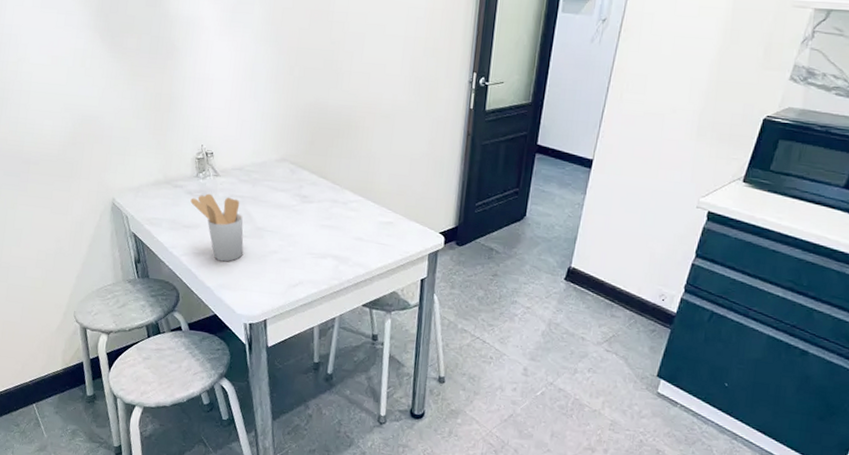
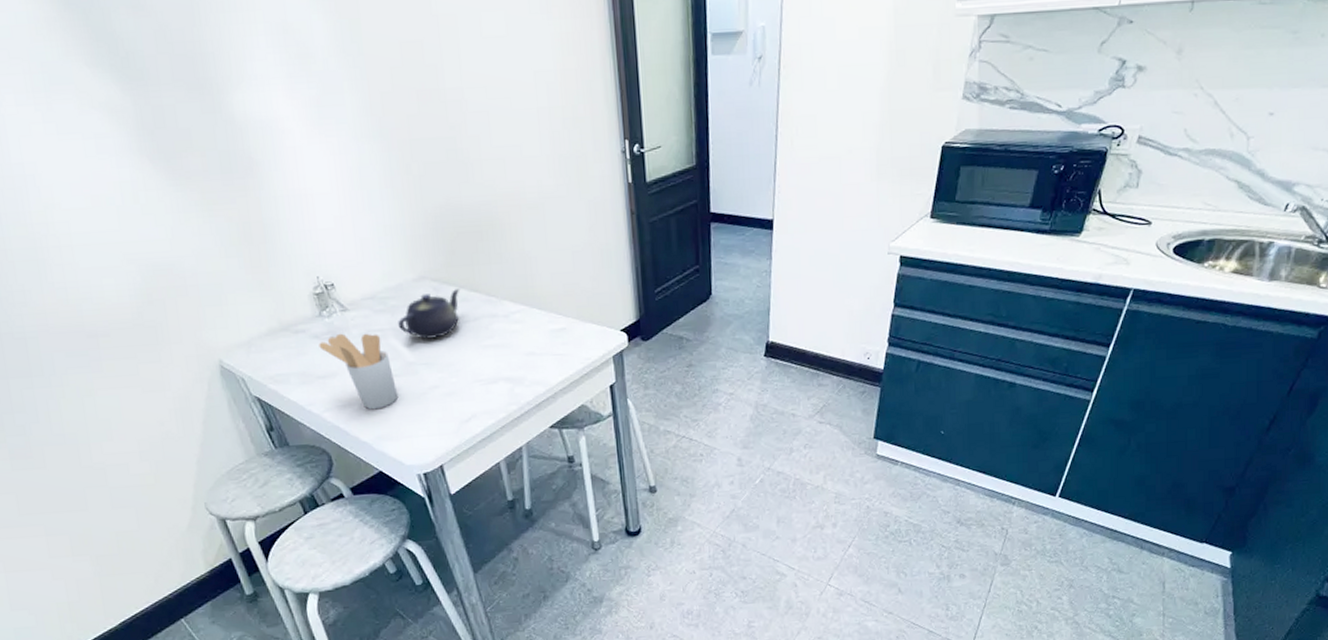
teapot: none [256,173,312,212] -> present [398,289,460,340]

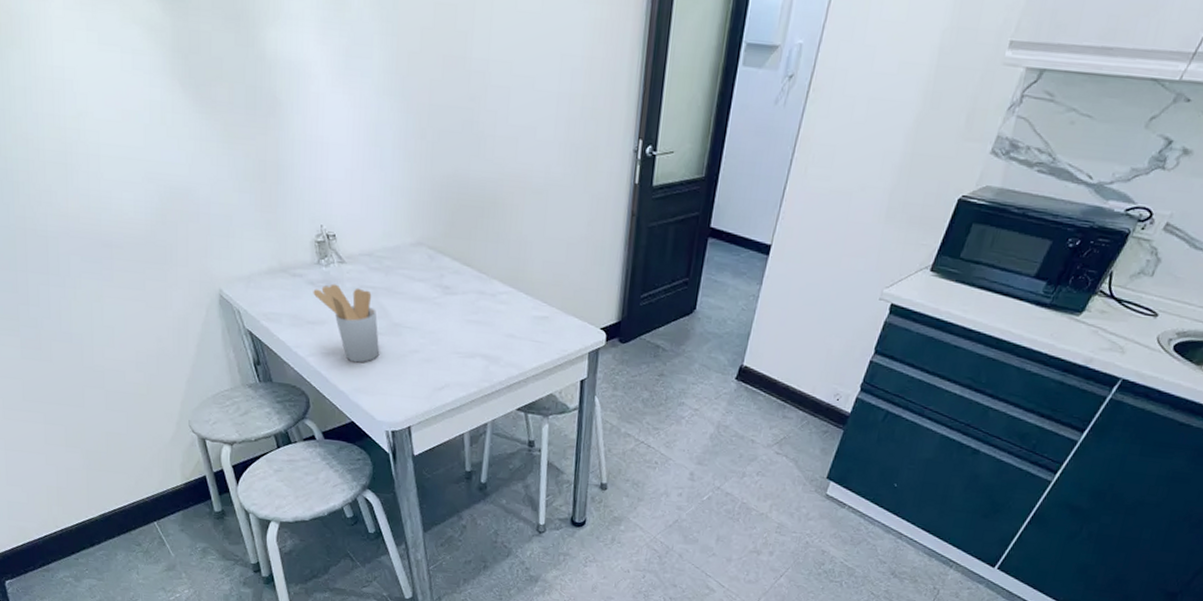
teapot: present [398,289,460,340] -> none [390,260,454,306]

